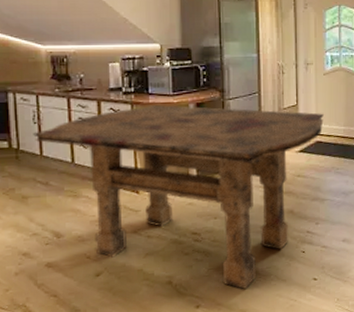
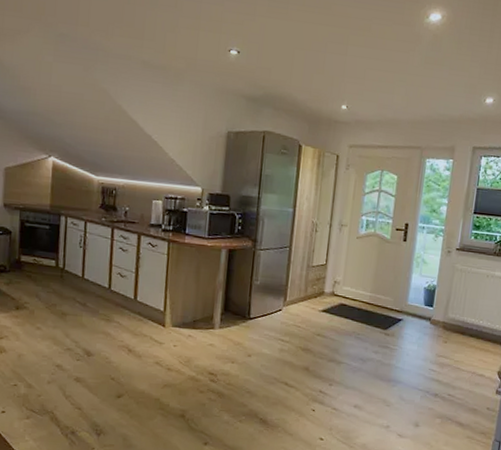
dining table: present [33,105,324,289] -> none [78,245,352,435]

